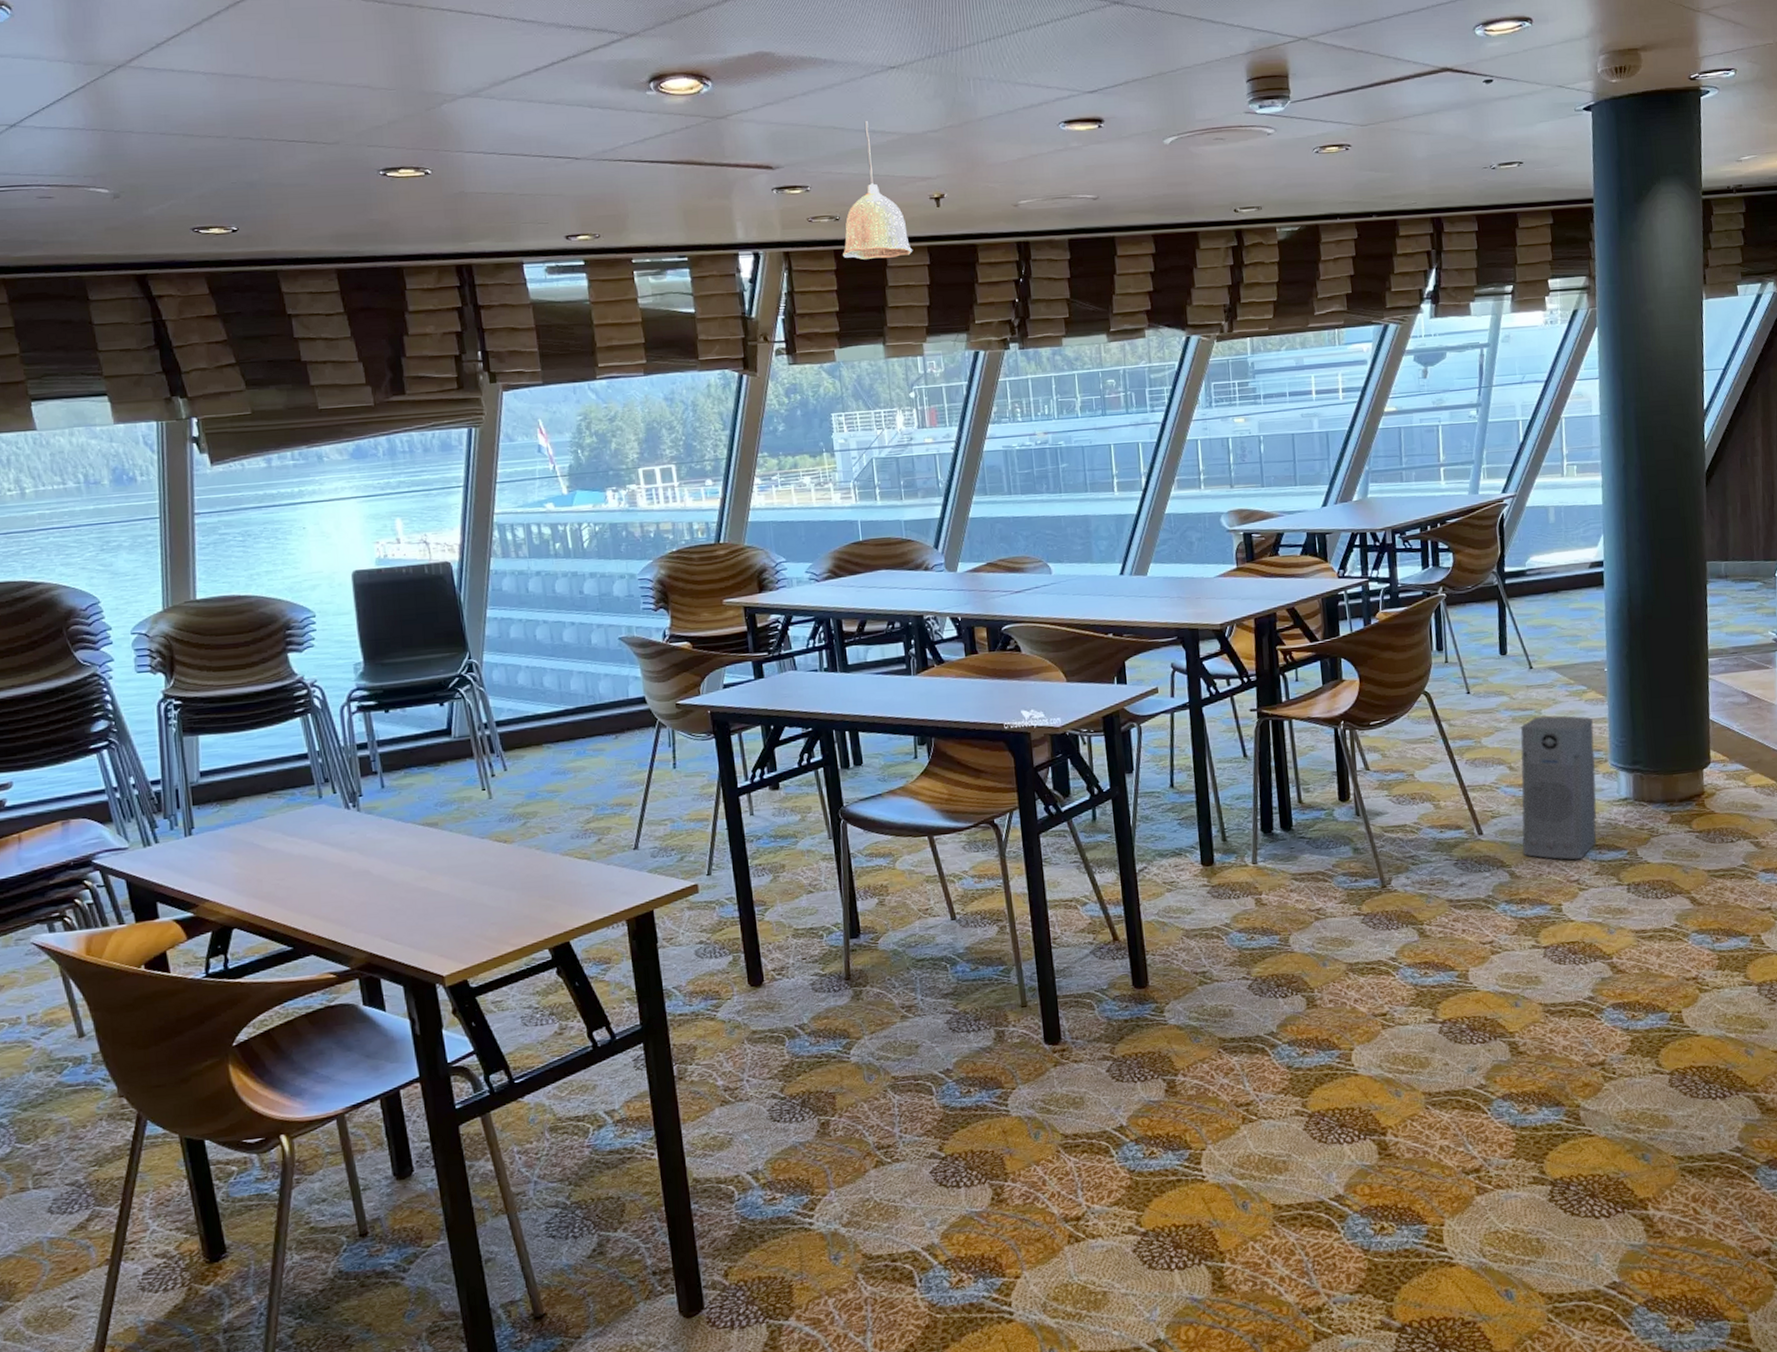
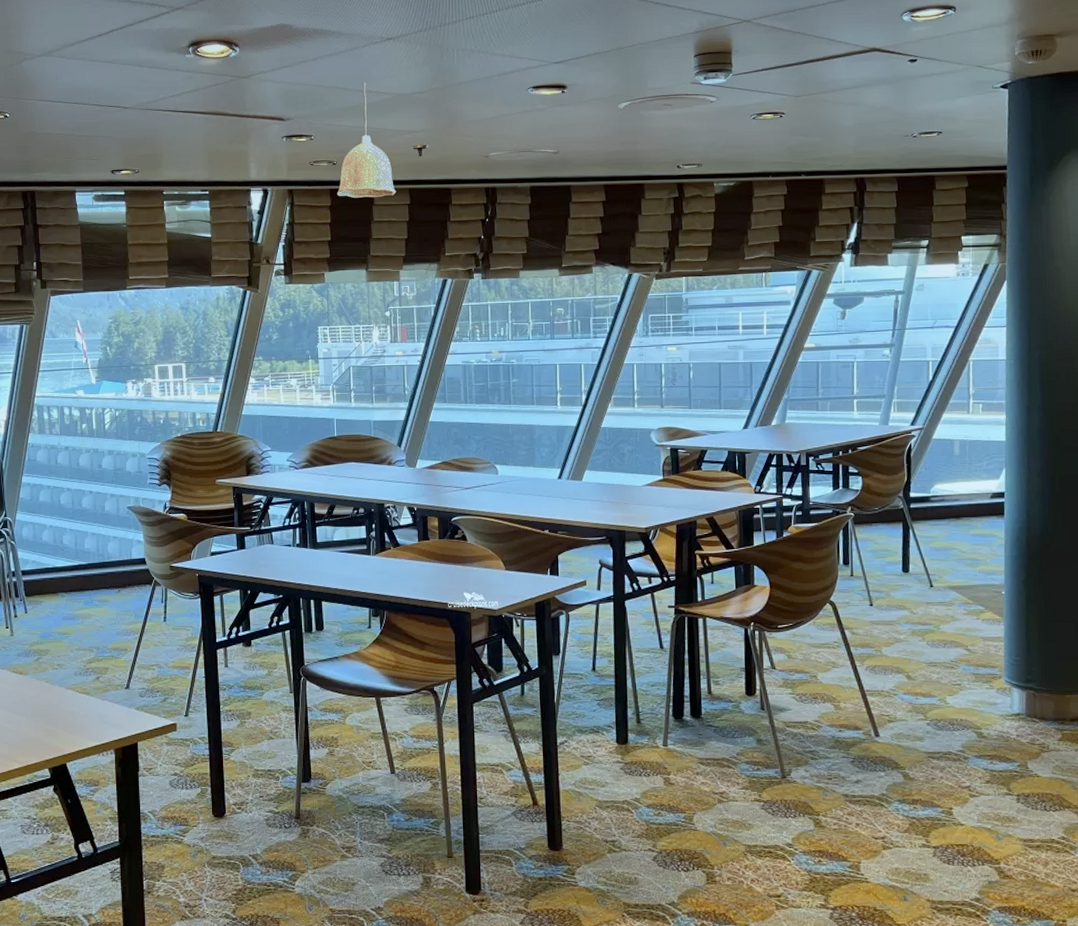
air purifier: present [1520,715,1597,860] -> none [916,631,990,768]

